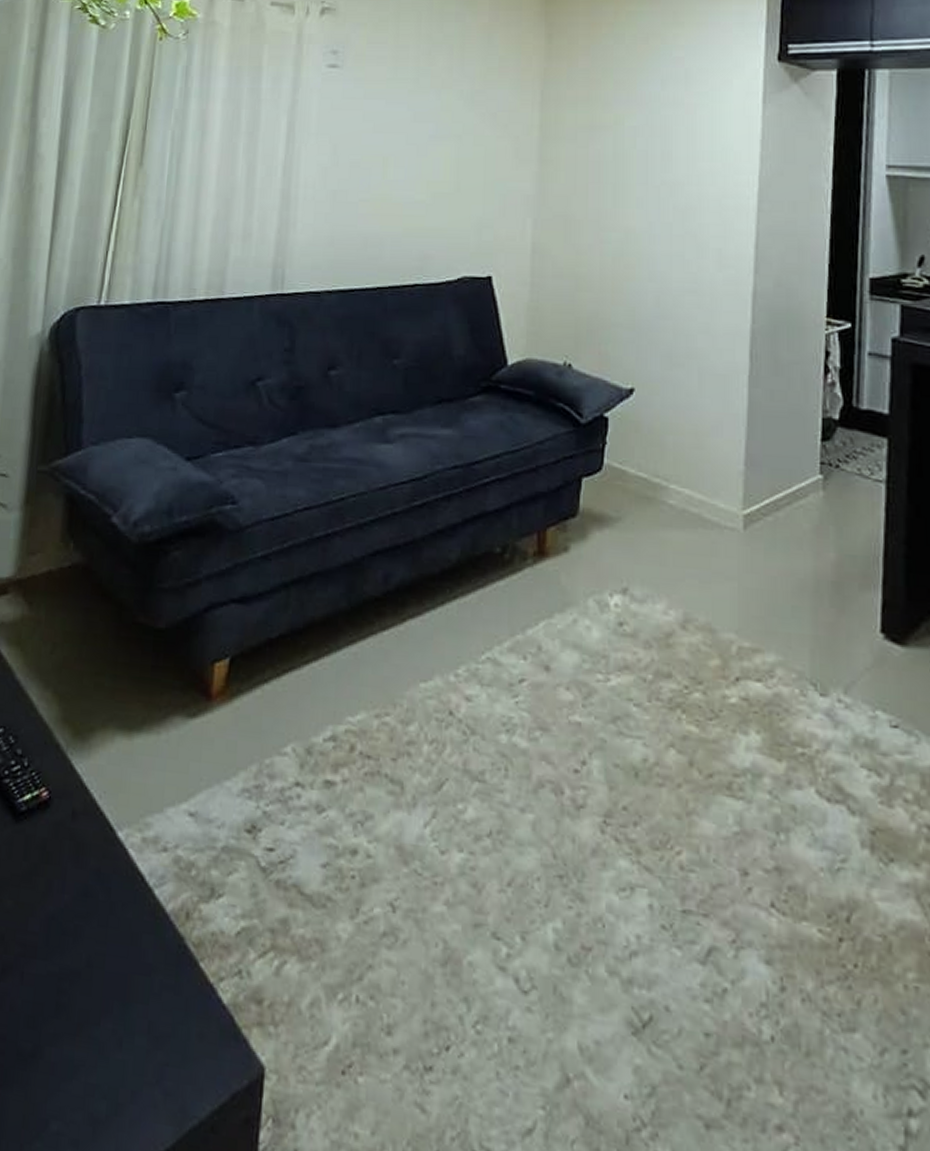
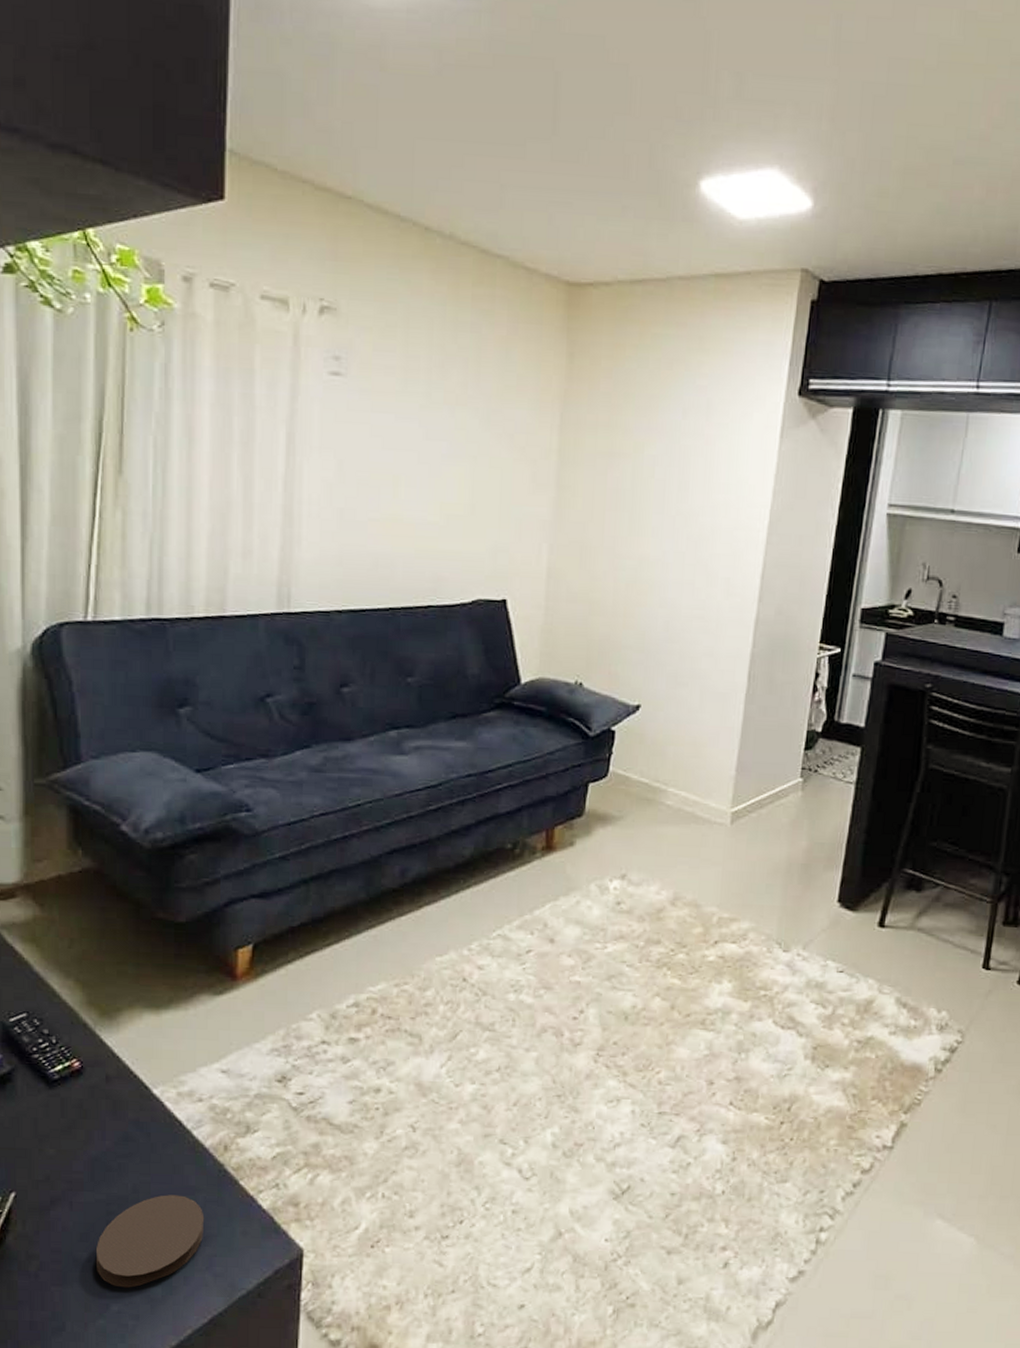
coaster: none [39,972,159,1100] -> present [95,1195,205,1288]

